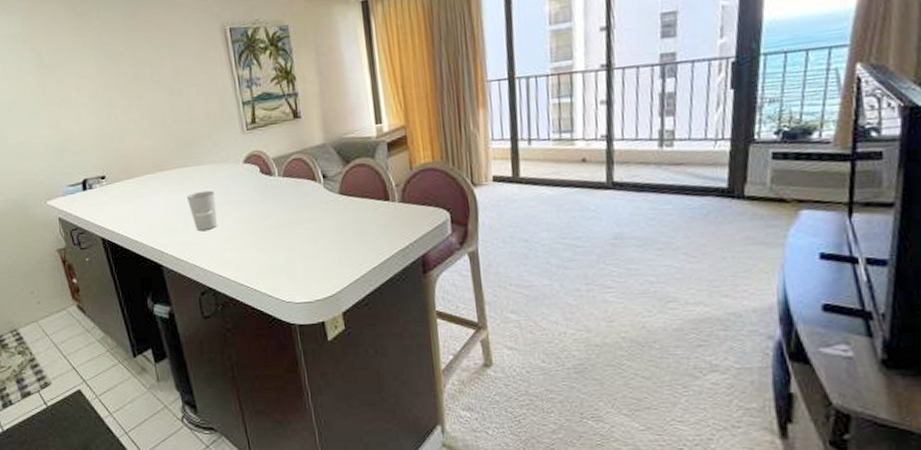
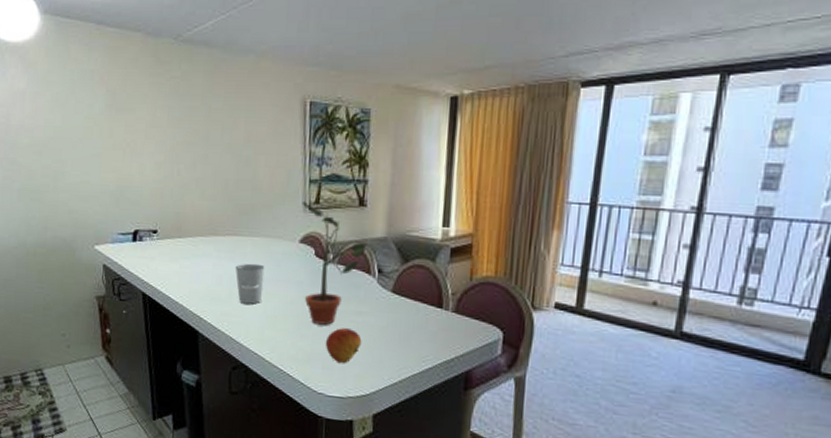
potted plant: none [239,122,308,238] -> present [302,200,367,325]
fruit: none [284,236,320,271] -> present [325,328,362,364]

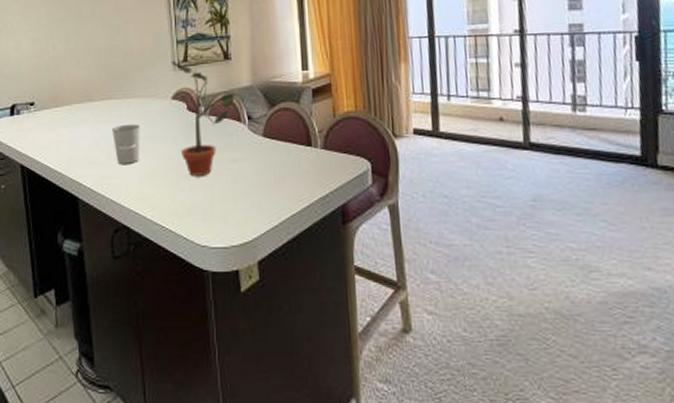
fruit: present [325,328,362,364] -> none [204,177,240,213]

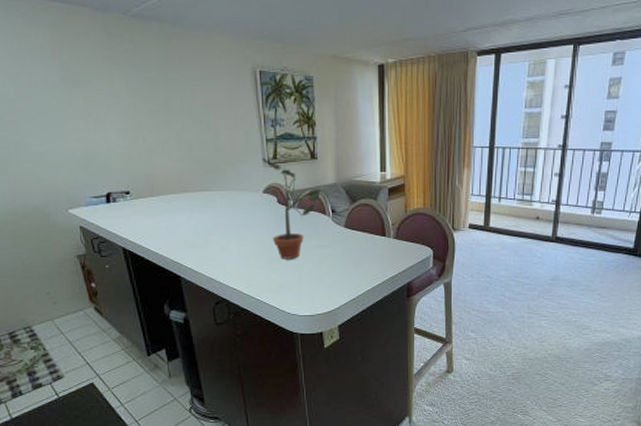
cup: present [111,124,140,164] -> none [207,213,236,248]

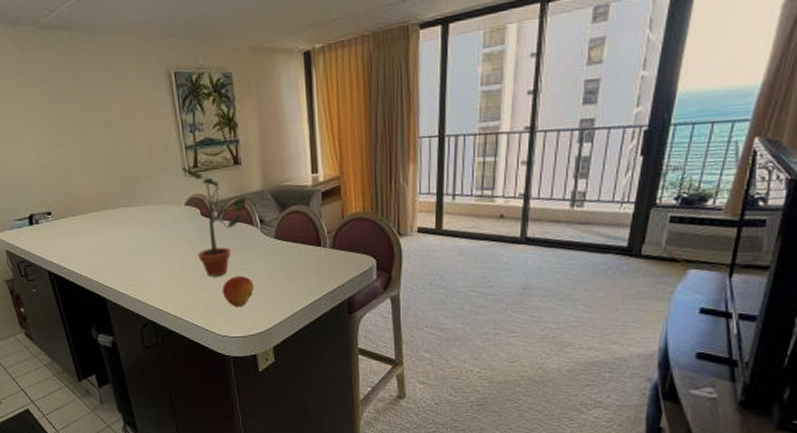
fruit: none [293,260,324,289] -> present [222,276,255,308]

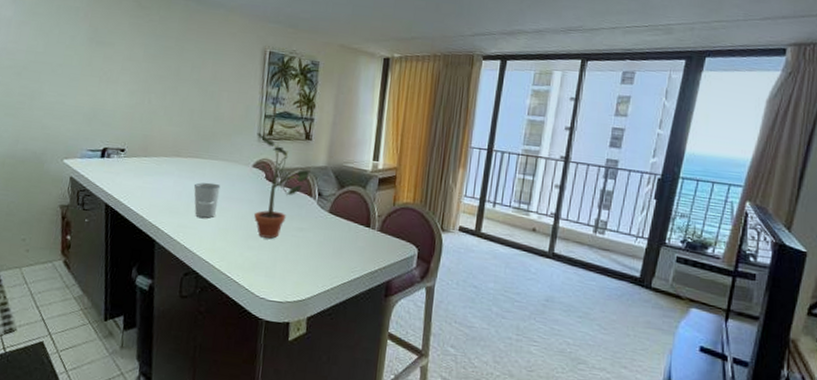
cup: none [129,230,160,267] -> present [193,182,221,218]
fruit: present [222,276,255,308] -> none [269,241,301,273]

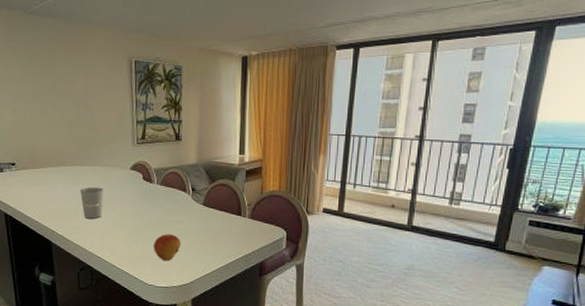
potted plant: present [254,132,311,239] -> none [131,137,183,232]
fruit: none [269,241,301,273] -> present [153,234,181,262]

